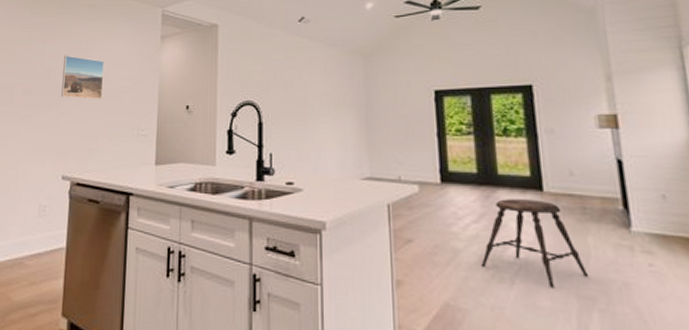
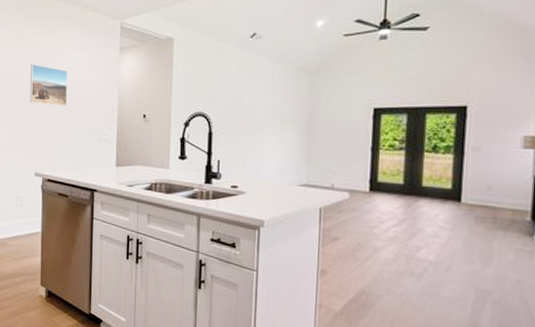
stool: present [481,199,589,289] -> none [396,207,489,283]

